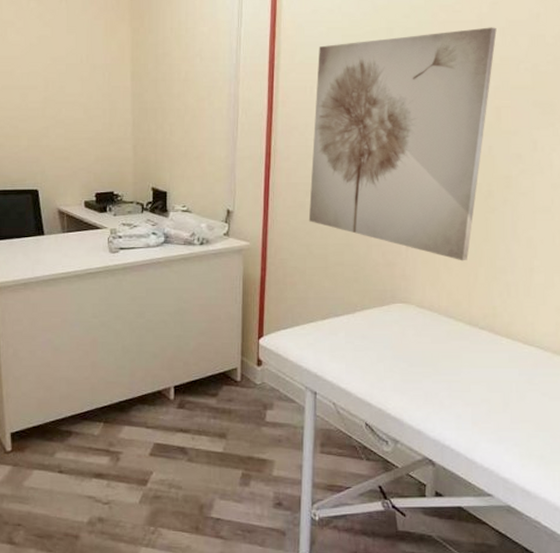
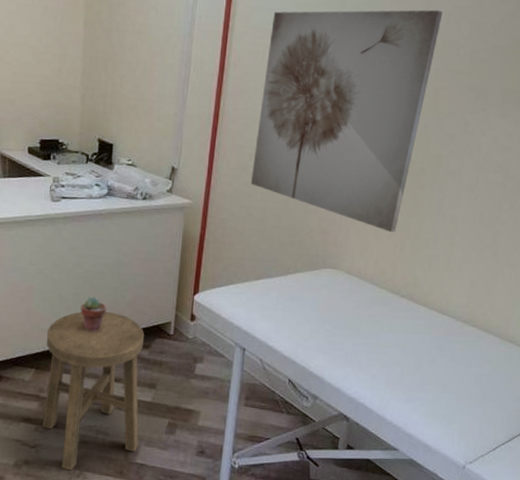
stool: none [113,361,212,527] -> present [42,312,145,471]
potted succulent: none [145,347,171,383] -> present [80,297,107,332]

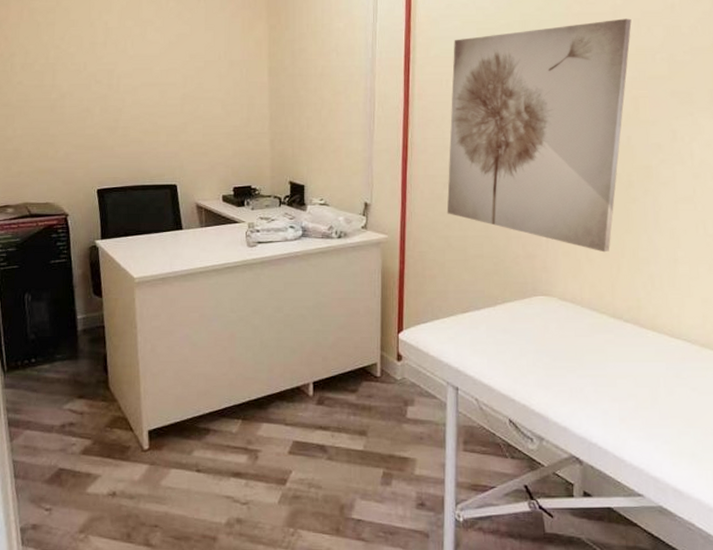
stool: present [42,312,145,471] -> none [251,356,353,529]
potted succulent: present [80,297,107,332] -> none [283,342,310,379]

